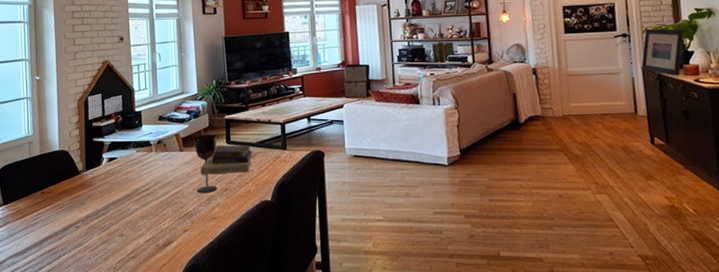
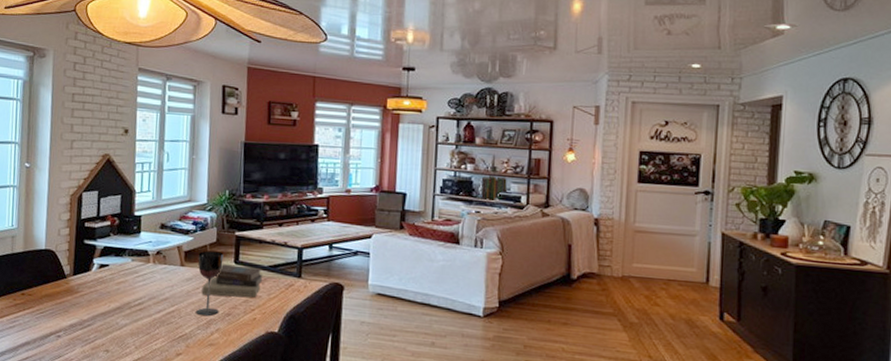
picture frame: present [641,28,684,76] -> none [722,187,778,247]

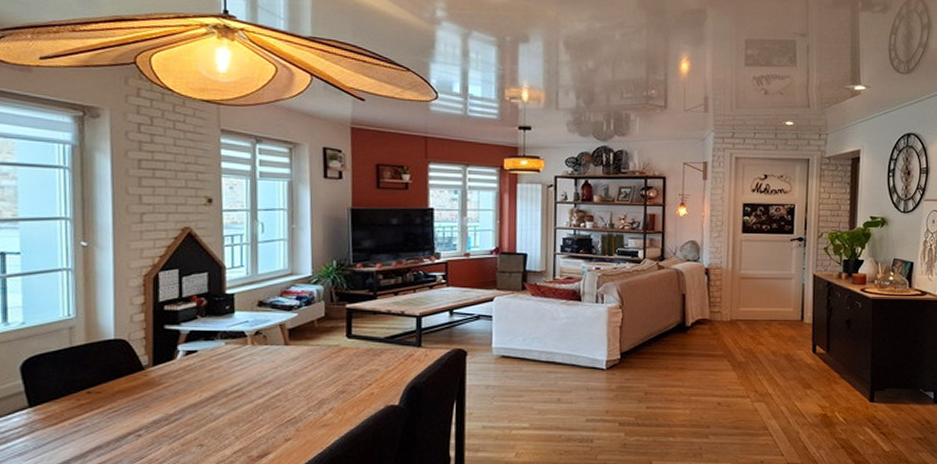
wineglass: present [196,250,224,317] -> none [304,326,334,396]
books: present [201,264,263,298] -> none [310,339,380,374]

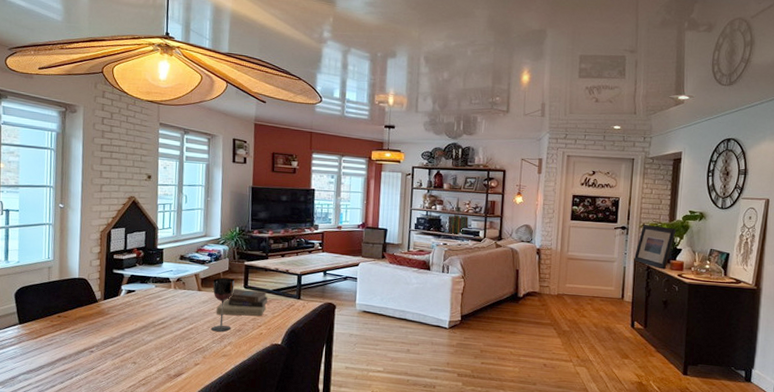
wineglass: none [304,326,334,396] -> present [211,277,235,332]
books: none [310,339,380,374] -> present [216,288,269,316]
picture frame: none [813,233,858,285] -> present [634,224,677,270]

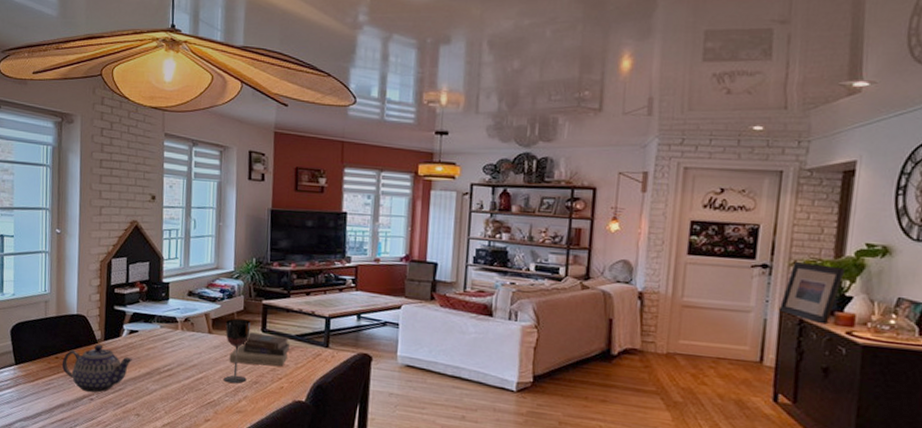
teapot: none [64,303,130,346] -> present [61,344,132,393]
books: present [448,214,469,234] -> none [516,245,545,271]

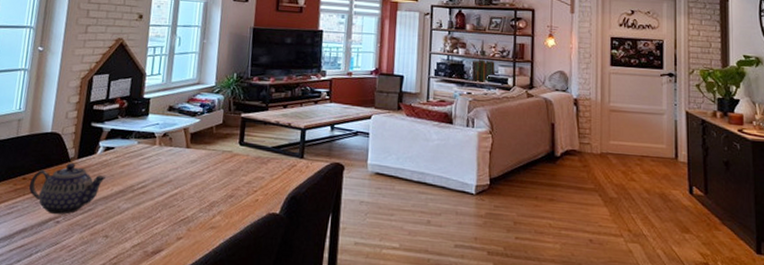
wineglass: present [224,318,251,384] -> none [199,132,229,199]
books: present [229,332,291,366] -> none [205,145,267,179]
books: none [516,245,545,271] -> present [471,59,495,82]
picture frame: present [780,261,846,325] -> none [686,70,731,124]

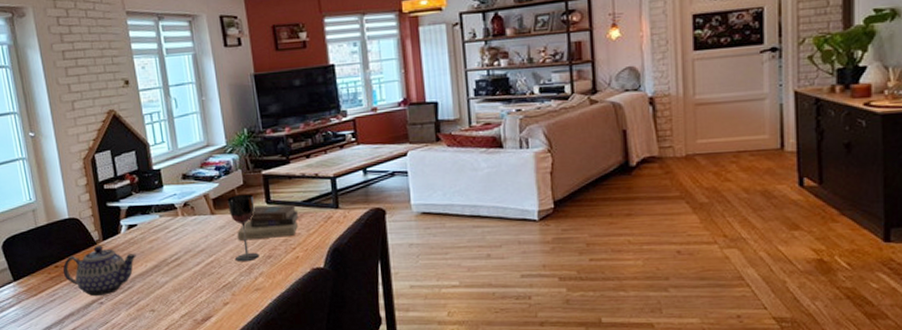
wineglass: none [199,132,229,199] -> present [227,194,260,262]
books: none [205,145,267,179] -> present [237,204,299,241]
books: present [471,59,495,82] -> none [517,67,548,96]

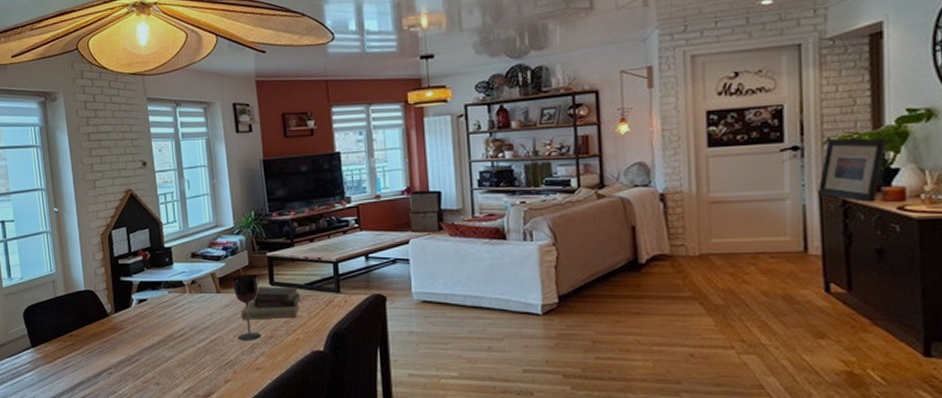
teapot: present [62,245,136,297] -> none [76,317,145,367]
books: none [517,67,548,96] -> present [522,160,553,188]
picture frame: none [794,38,856,100] -> present [818,138,887,202]

